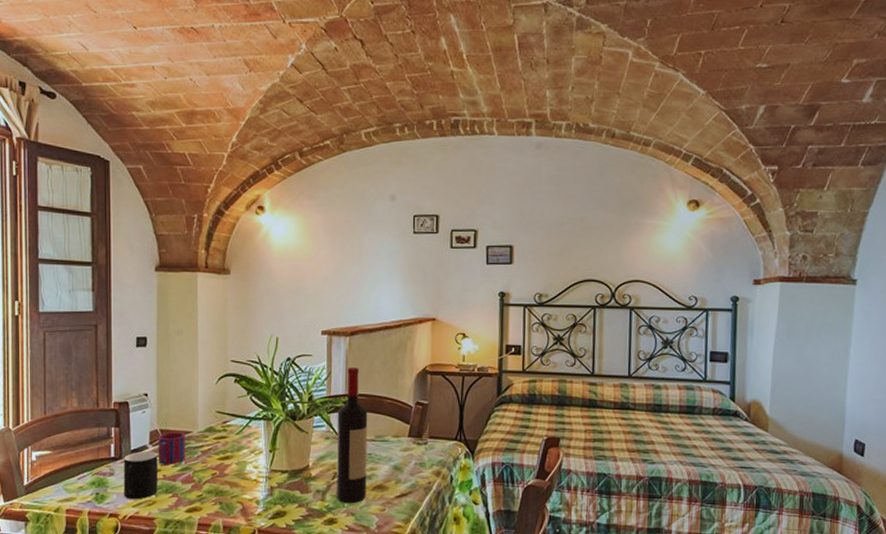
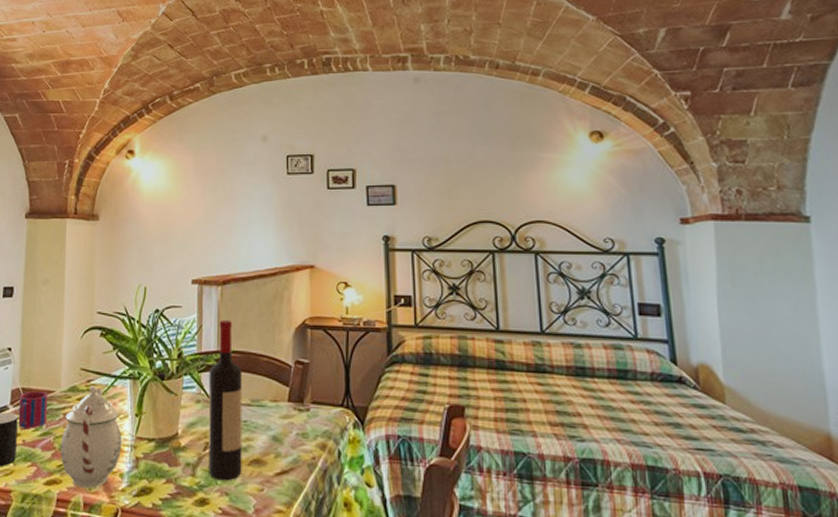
teapot: none [199,426,258,514] -> present [60,386,123,489]

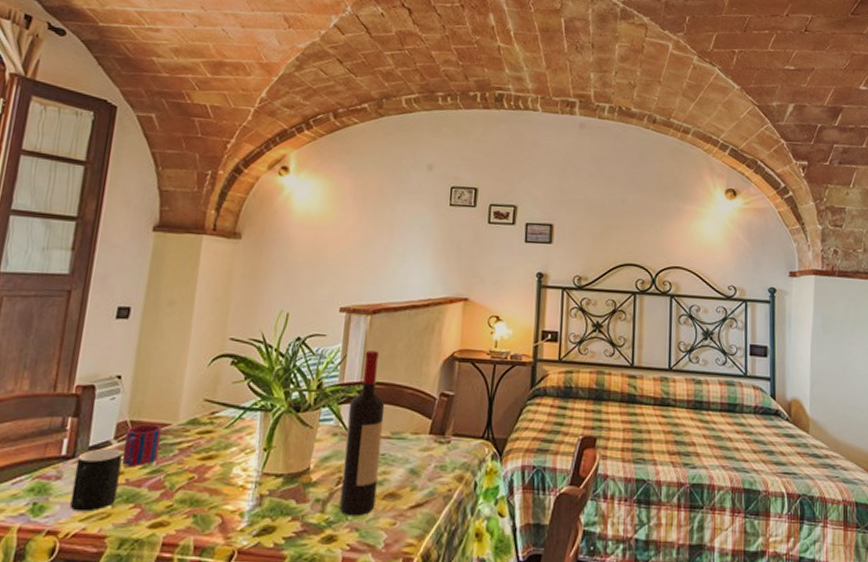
teapot: present [60,386,123,489] -> none [170,418,246,530]

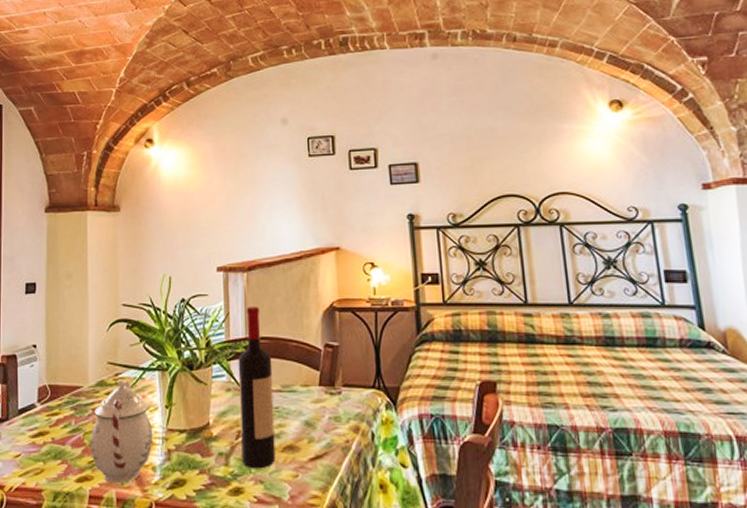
cup: present [69,448,123,512] -> none [10,410,46,468]
mug: present [121,424,162,466] -> none [46,387,75,426]
teapot: none [170,418,246,530] -> present [90,379,153,484]

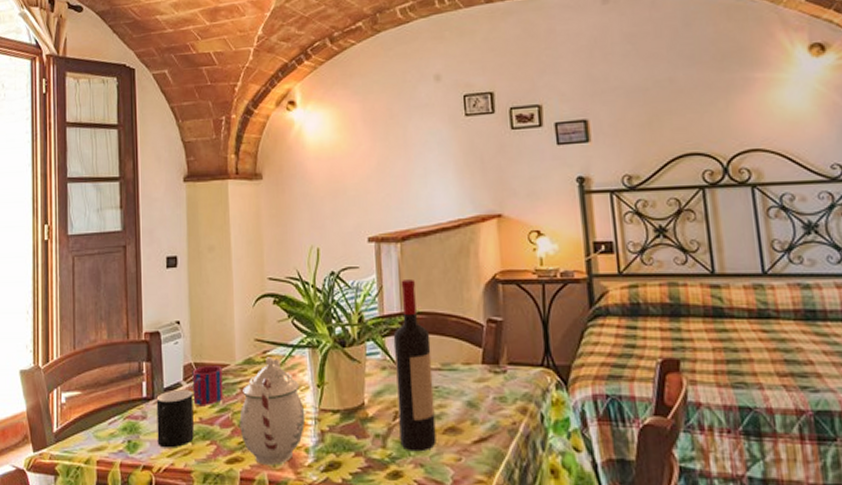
cup: none [10,410,46,468] -> present [156,389,194,448]
mug: none [46,387,75,426] -> present [192,365,223,405]

